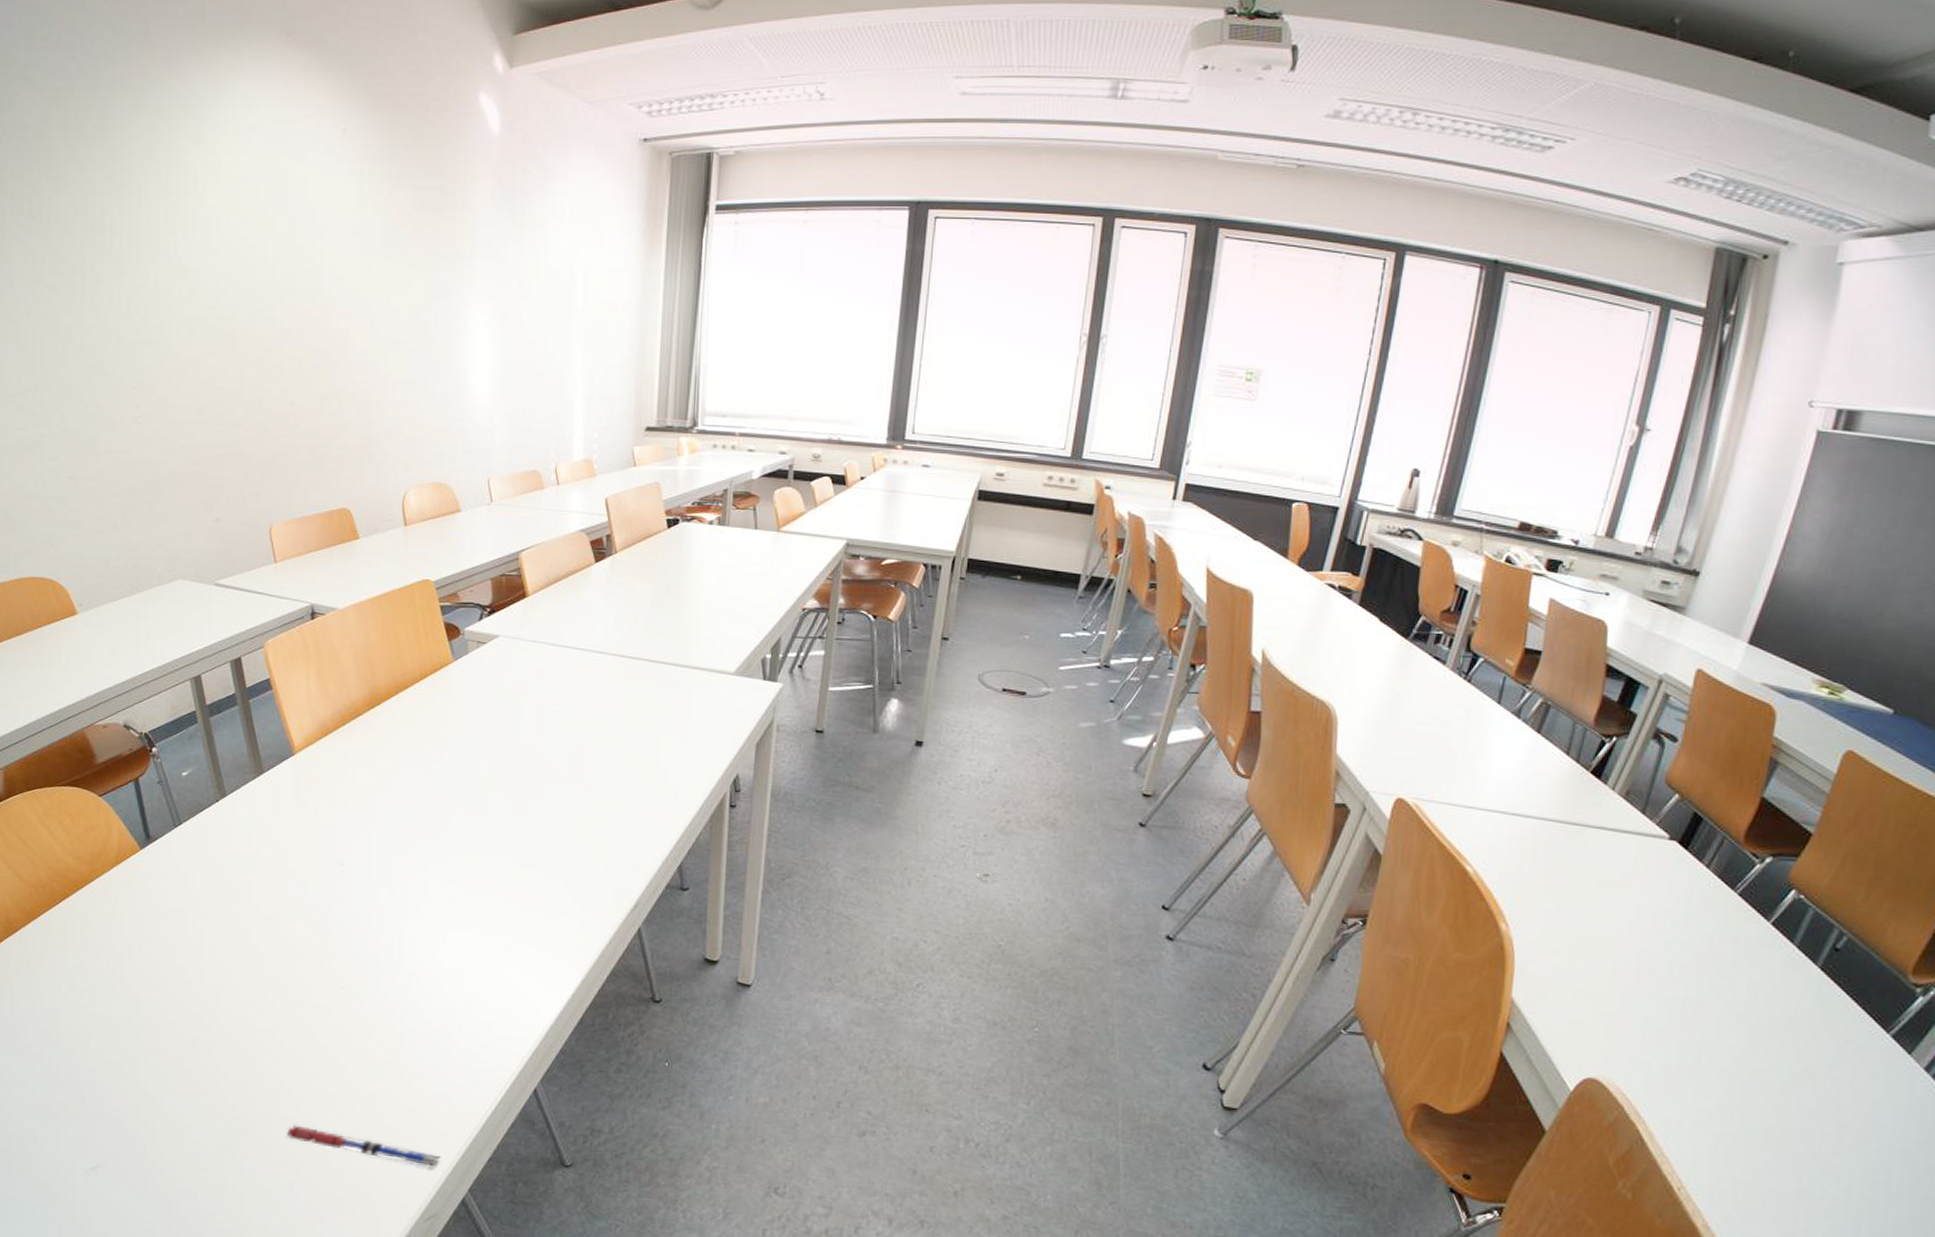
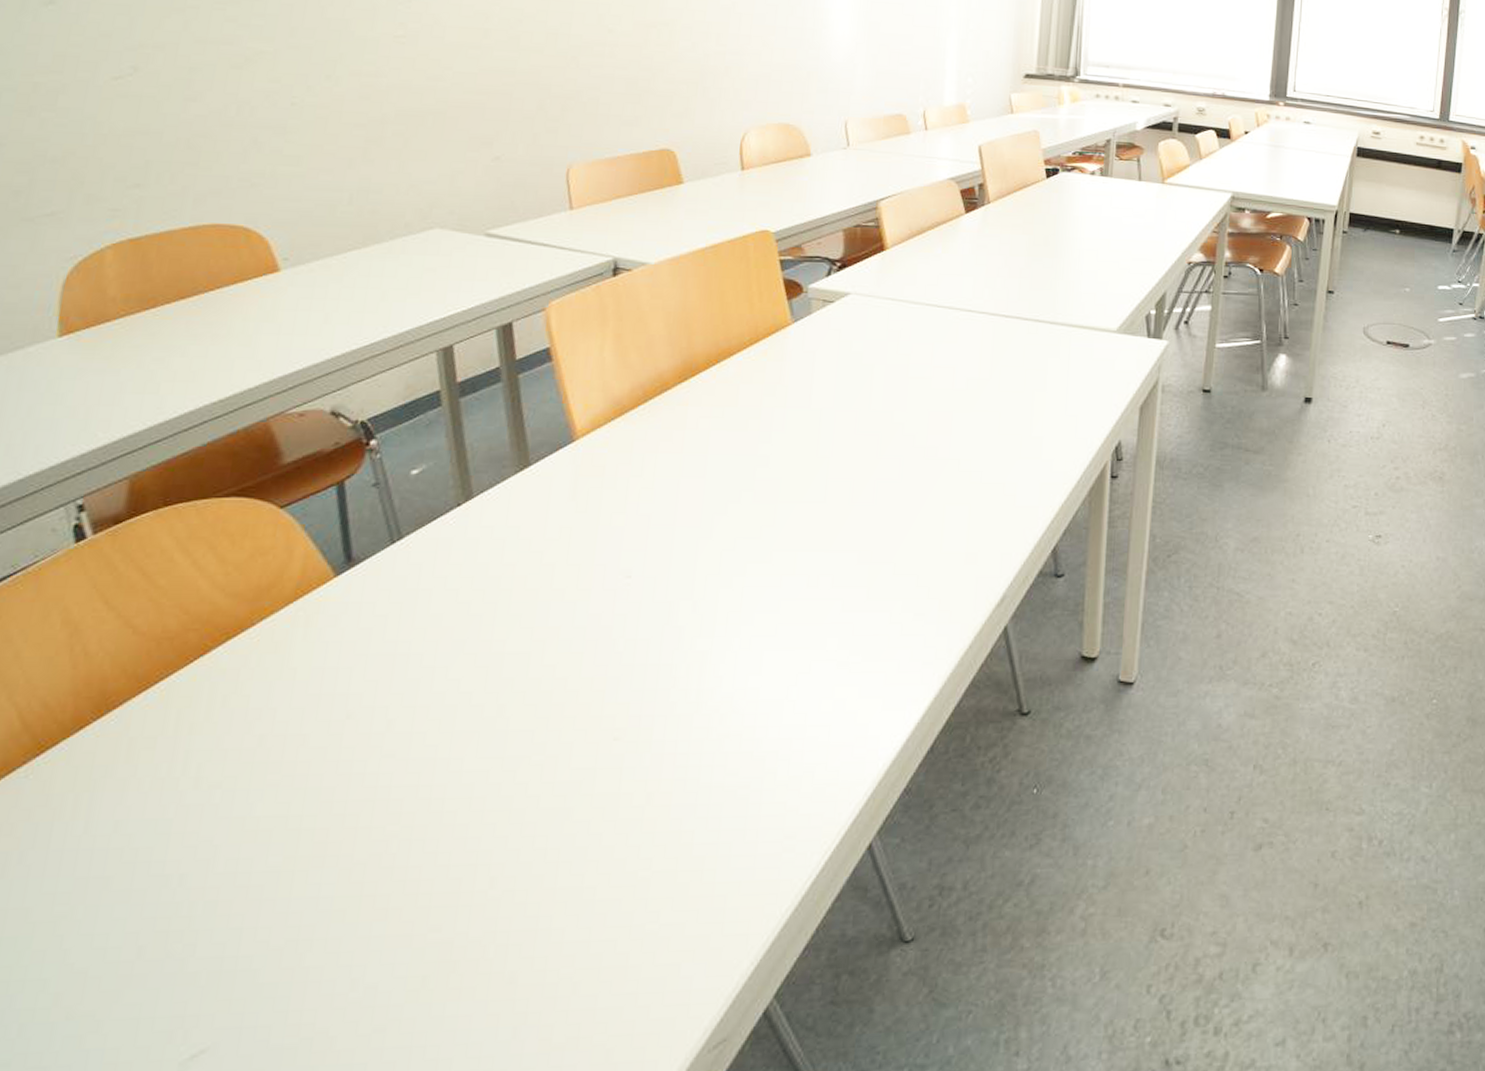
pen: present [285,1125,440,1169] -> none [514,941,738,974]

